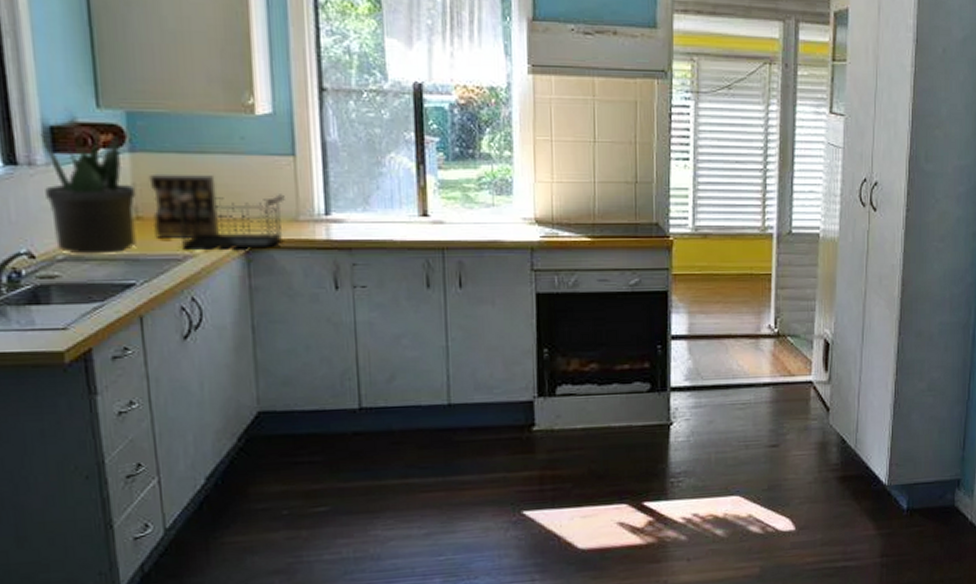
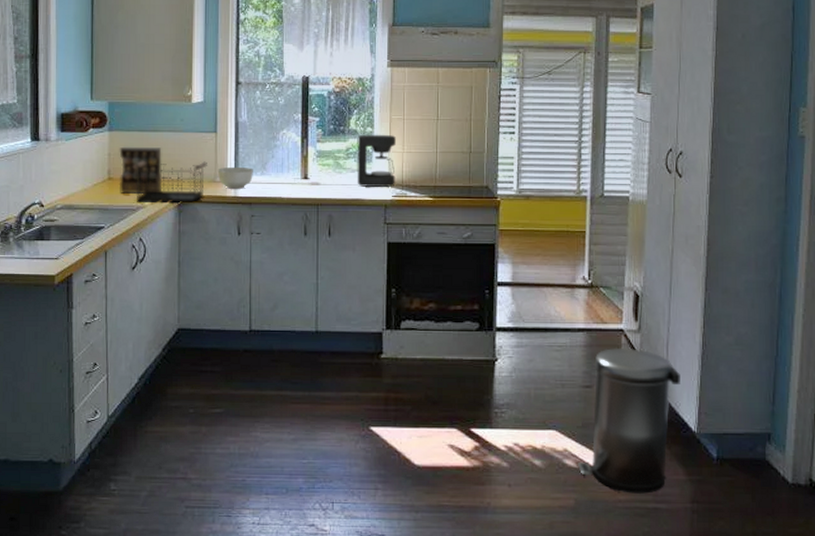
planter: present [40,134,137,254] -> none [54,119,110,205]
bowl: none [300,201,352,230] -> present [217,166,253,189]
coffee maker: none [493,159,544,226] -> present [357,134,396,187]
pedal bin: none [764,401,872,555] -> present [578,347,680,494]

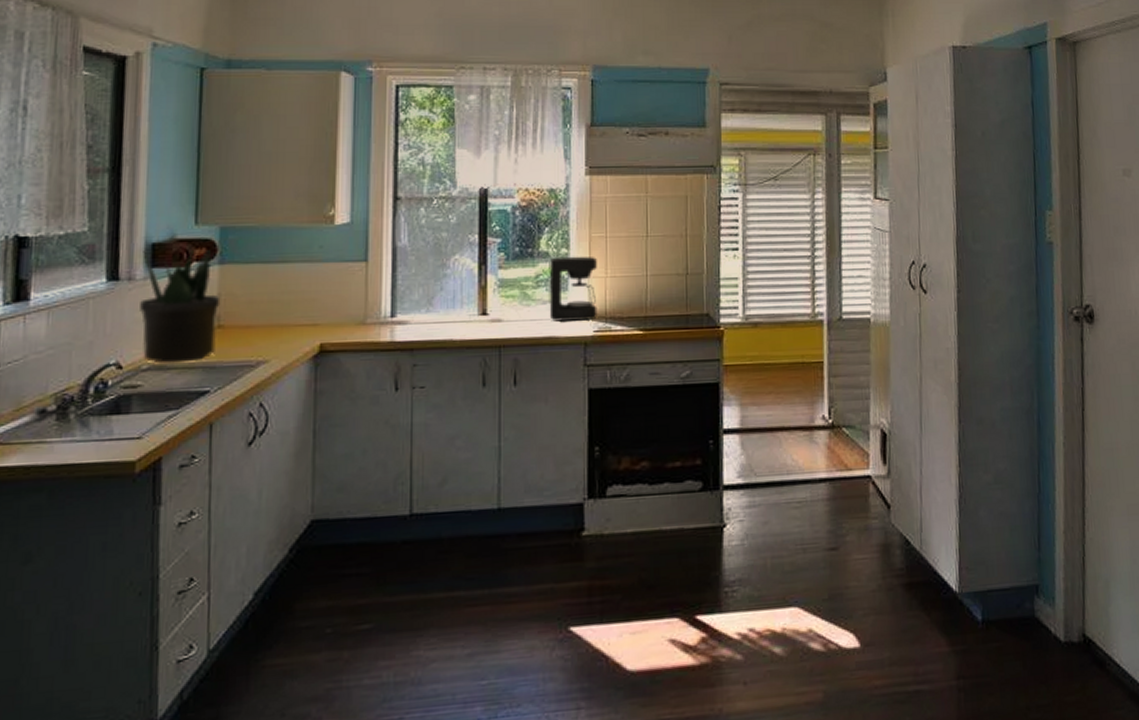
planter: none [54,119,110,205] -> present [140,249,221,364]
spice rack: present [119,146,162,194] -> none [231,282,293,345]
dish rack: present [132,160,207,204] -> none [251,298,355,356]
bowl: present [217,166,253,189] -> none [368,303,416,332]
pedal bin: present [578,347,680,494] -> none [825,497,937,676]

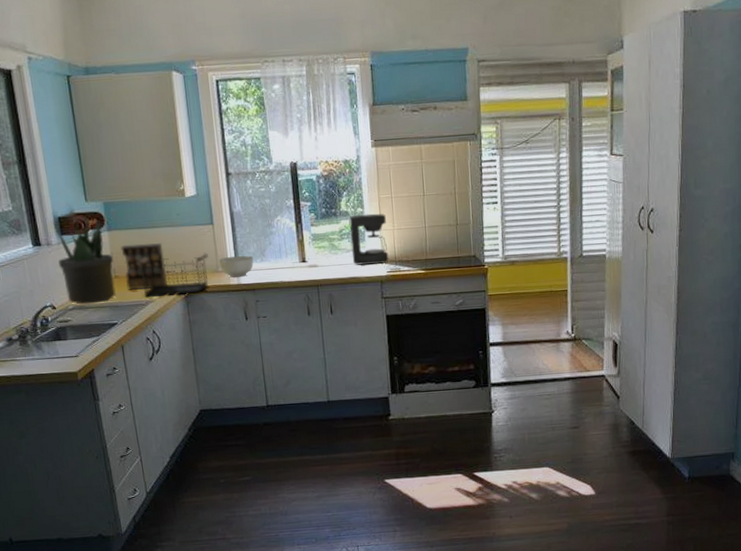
spice rack: none [231,282,293,345] -> present [120,243,167,290]
dish rack: none [251,298,355,356] -> present [136,253,208,297]
bowl: none [368,303,416,332] -> present [218,255,254,278]

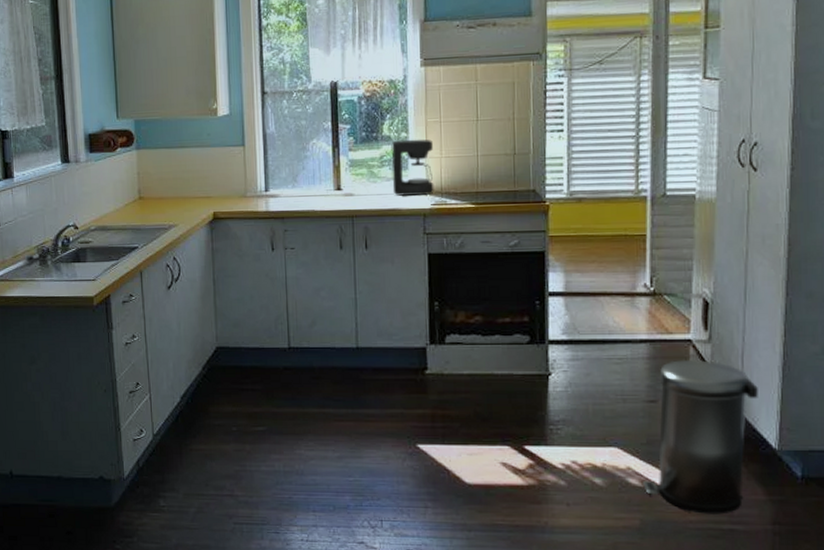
planter: present [53,220,116,305] -> none [83,138,140,226]
spice rack: present [120,243,167,290] -> none [148,163,192,213]
dish rack: present [136,253,208,297] -> none [162,176,237,221]
bowl: present [218,255,254,278] -> none [247,180,284,204]
pedal bin: none [569,390,656,514] -> present [643,359,758,514]

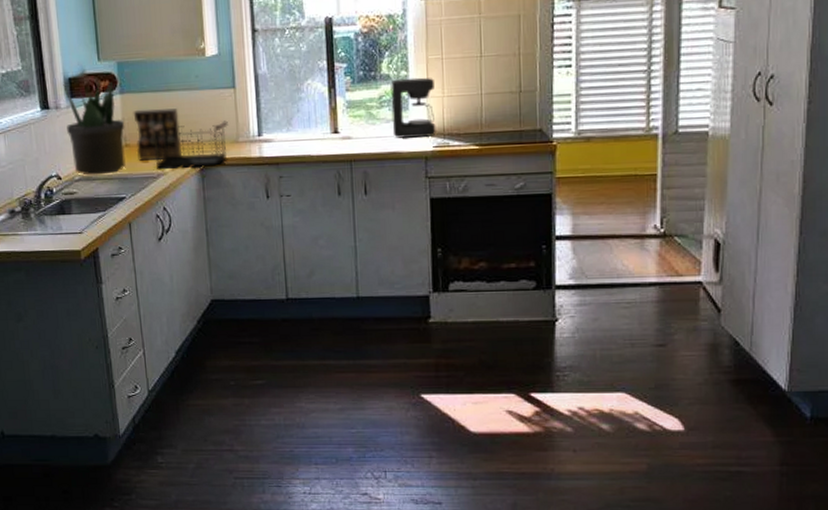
planter: none [83,138,140,226] -> present [63,81,126,176]
spice rack: none [148,163,192,213] -> present [133,108,182,161]
dish rack: none [162,176,237,221] -> present [148,120,228,169]
pedal bin: present [643,359,758,514] -> none [651,301,769,457]

